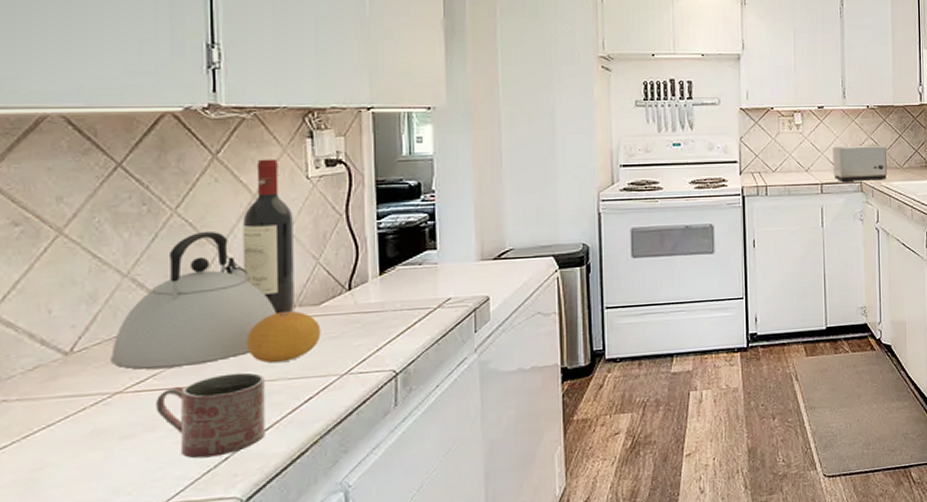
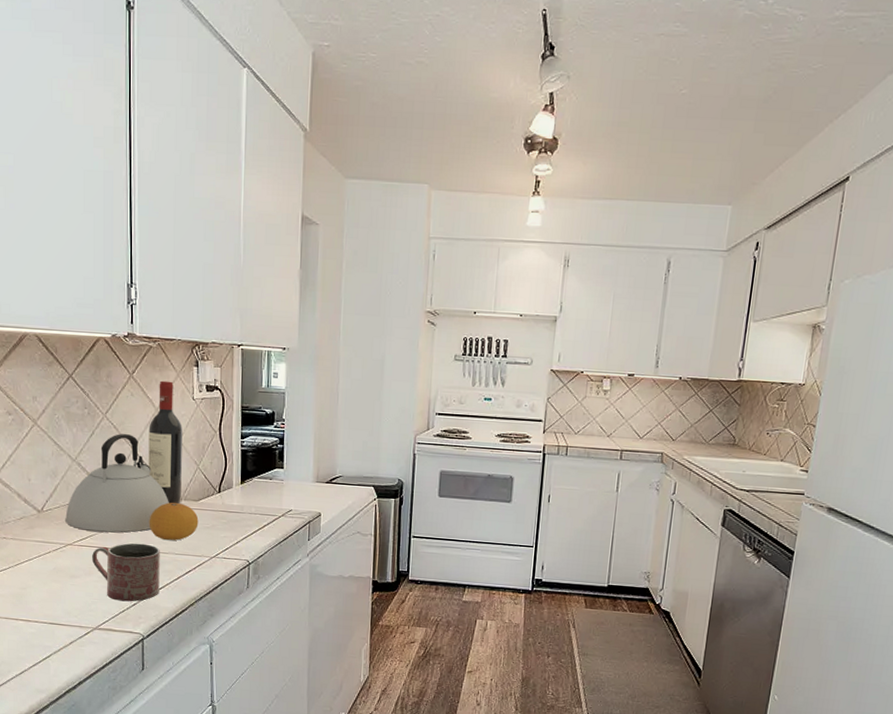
toaster: present [832,145,888,181] -> none [634,414,695,453]

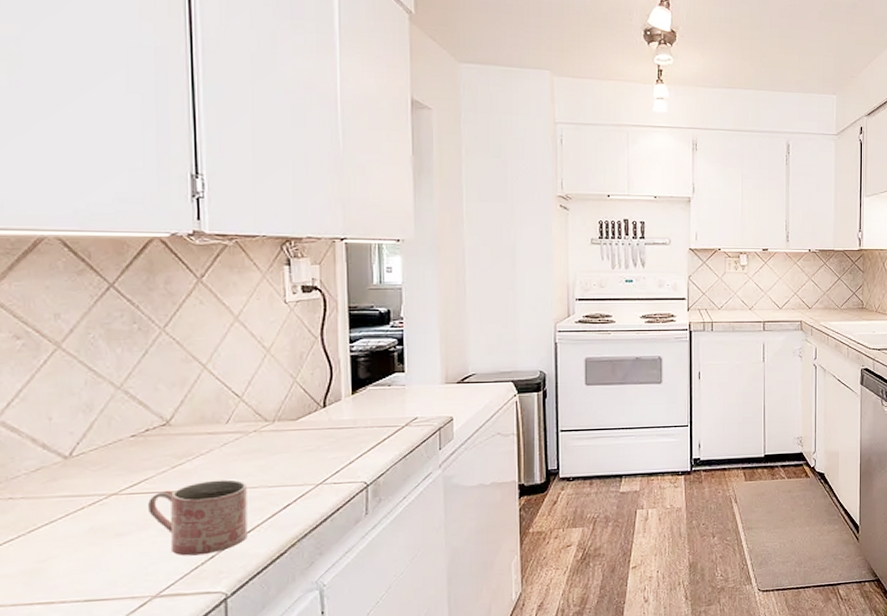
kettle: present [65,434,169,533] -> none [107,350,257,474]
wine bottle: present [148,380,183,505] -> none [226,283,274,428]
fruit: present [149,502,199,541] -> none [229,424,298,471]

